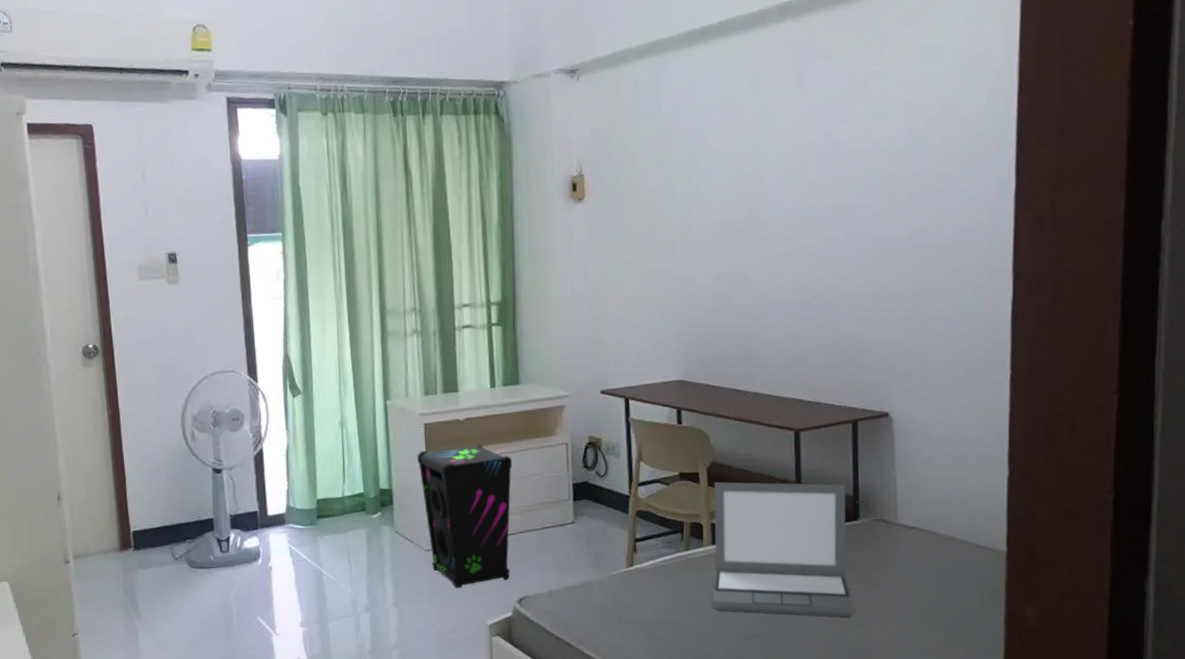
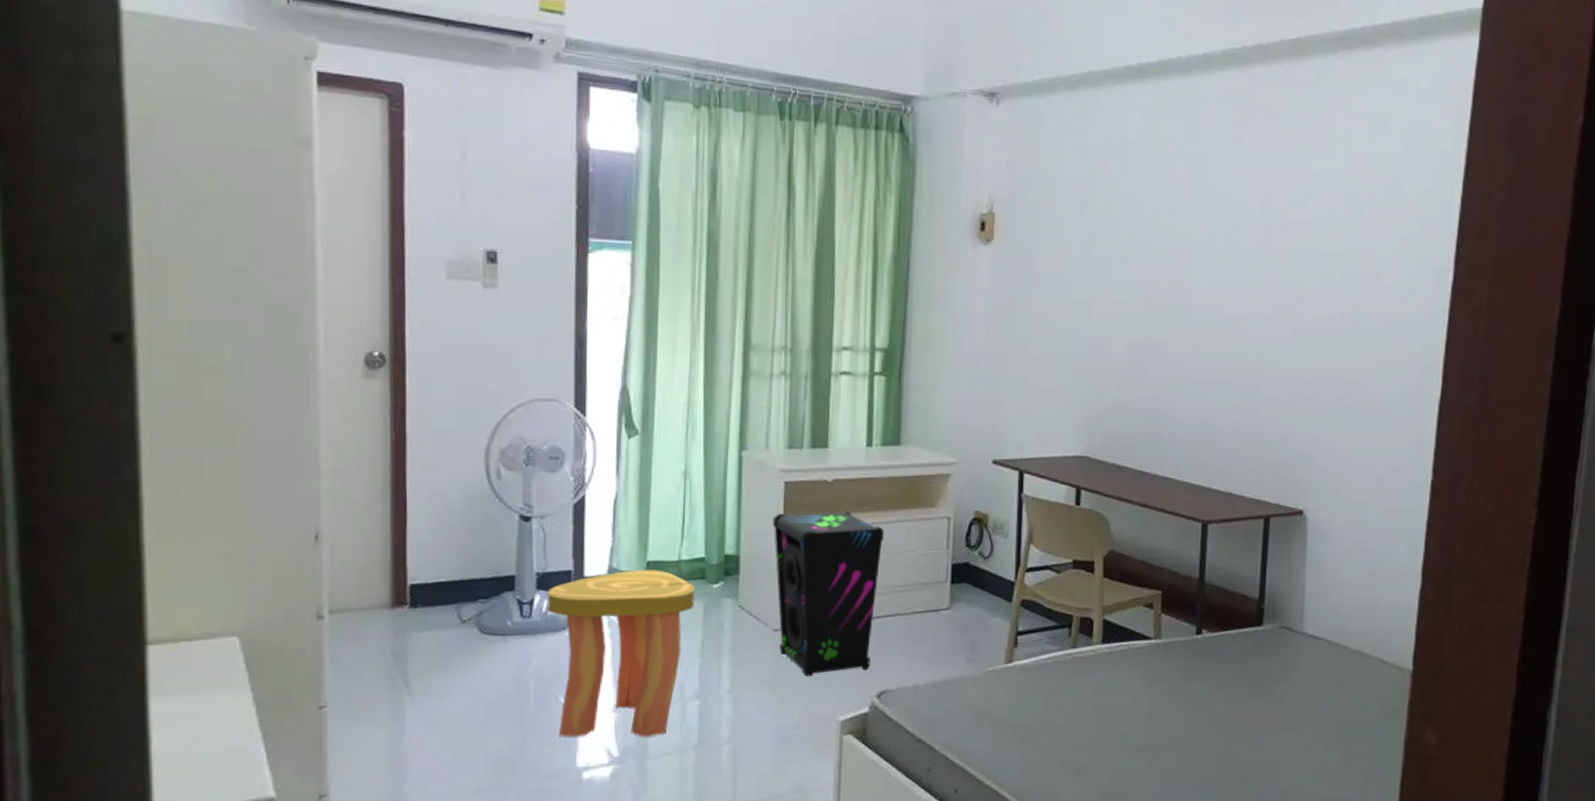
stool: none [239,506,359,649] -> present [547,569,695,737]
laptop: present [711,482,855,617] -> none [1096,573,1252,733]

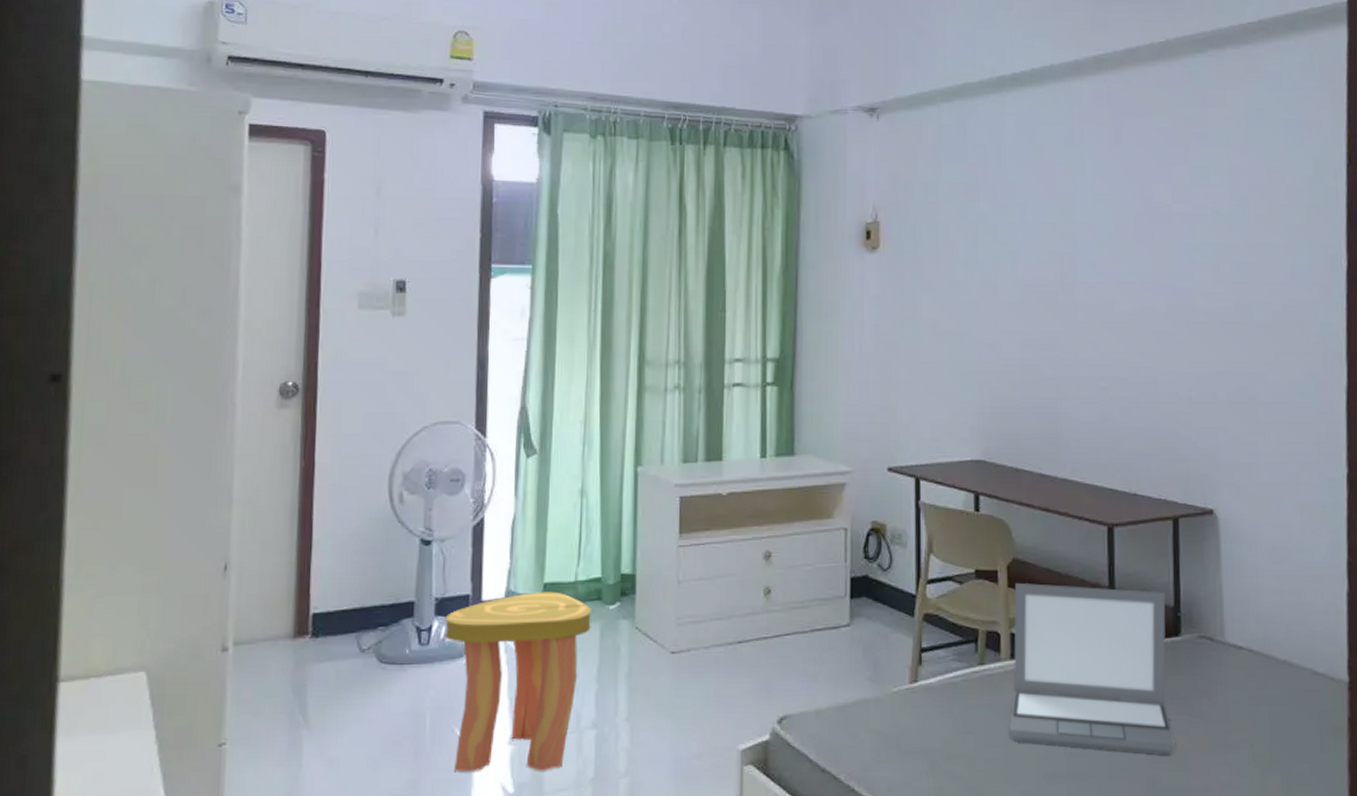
speaker: present [773,510,885,676] -> none [669,524,781,702]
laptop: none [1096,573,1252,733] -> present [1009,582,1176,756]

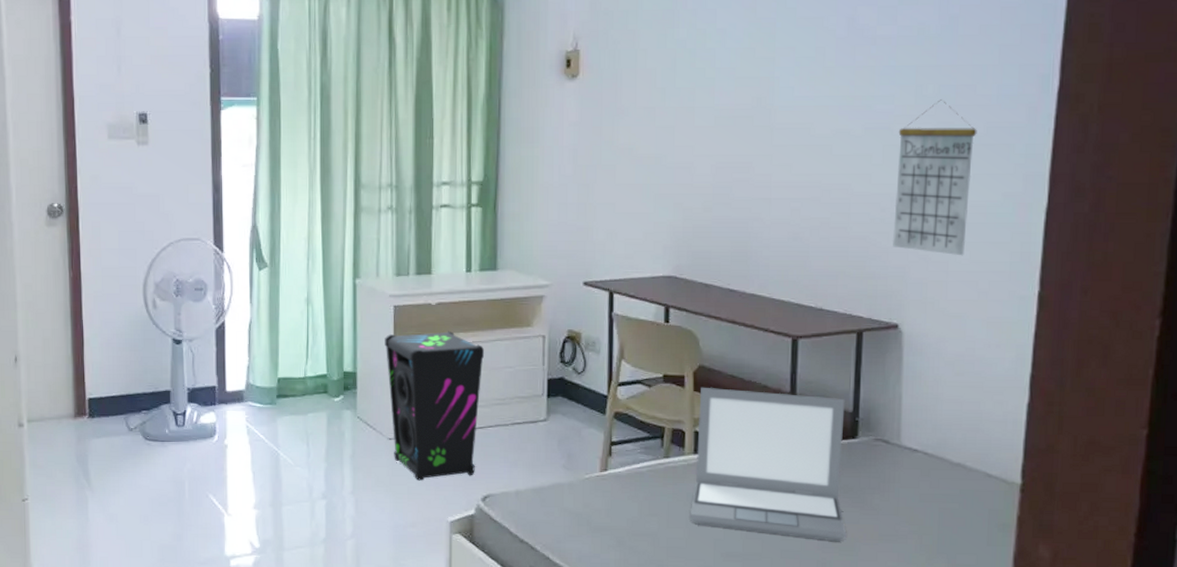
stool: present [444,591,591,771] -> none [196,385,319,531]
speaker: none [669,524,781,702] -> present [385,330,485,481]
calendar: none [1200,278,1275,437] -> present [892,100,977,256]

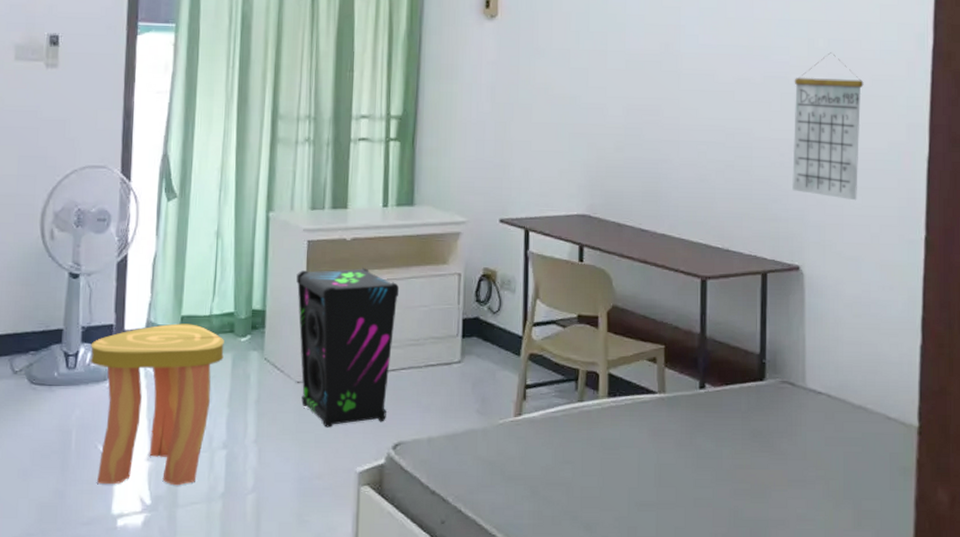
stool: none [196,385,319,531] -> present [90,323,224,486]
laptop: present [689,387,847,542] -> none [604,327,757,489]

